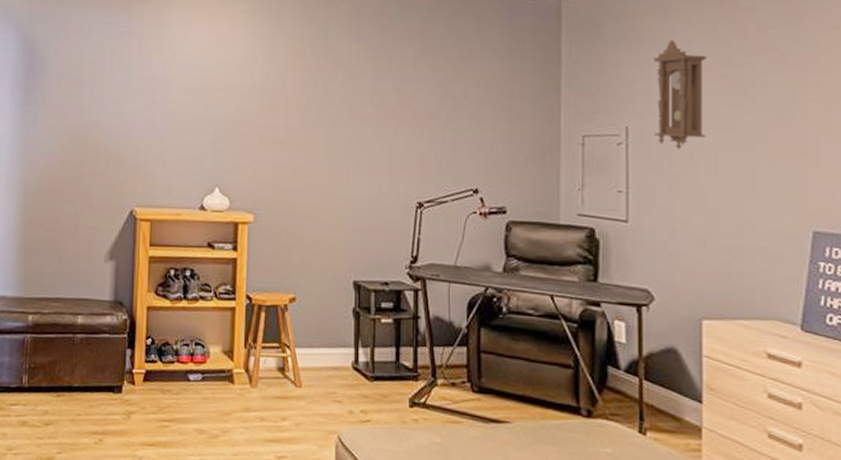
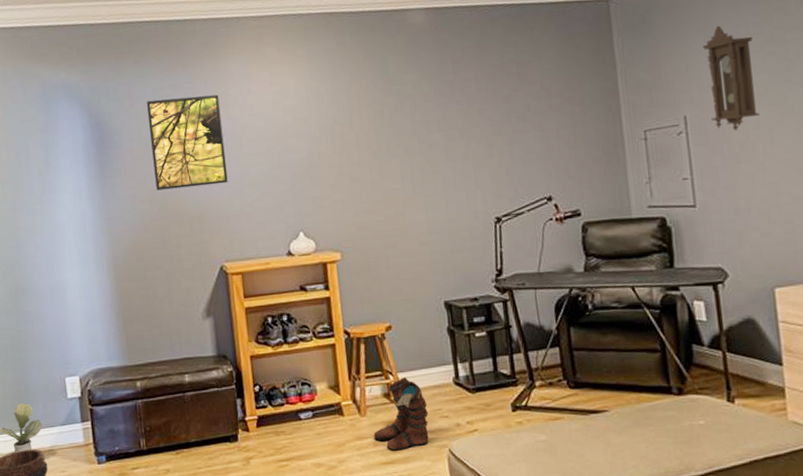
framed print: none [78,34,154,127] -> present [147,94,228,191]
boots: none [262,353,322,431] -> present [373,377,429,452]

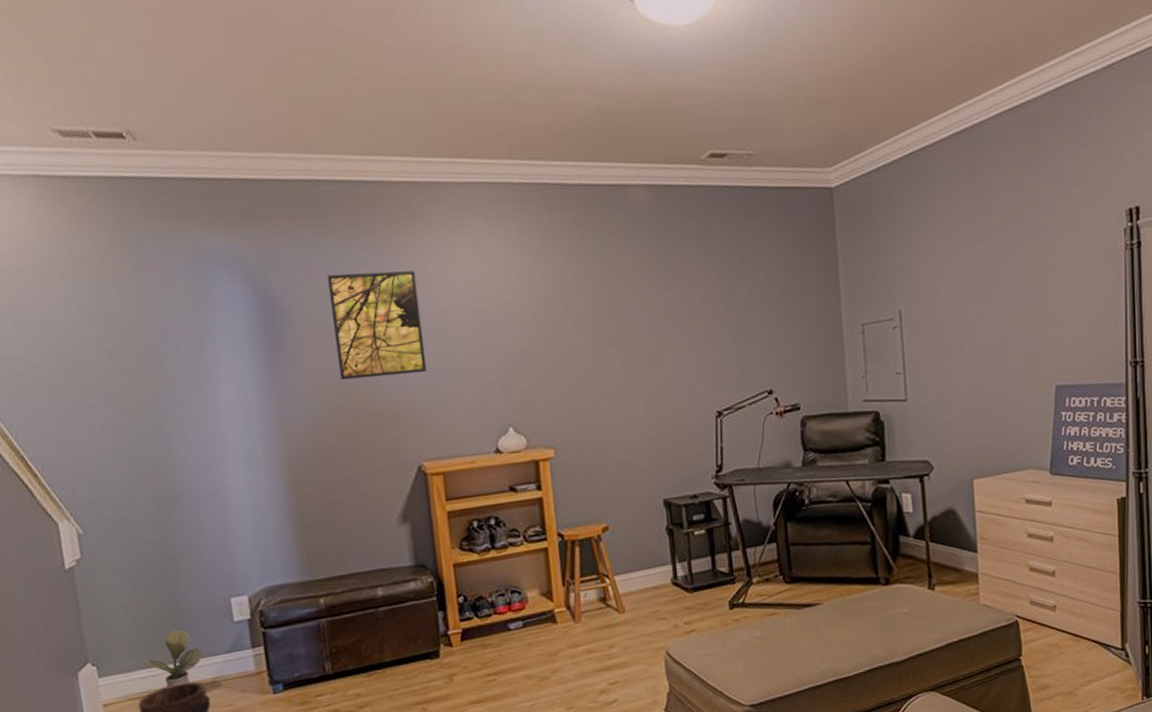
boots: present [373,377,429,452] -> none [588,580,646,658]
pendulum clock: present [702,25,759,132] -> none [918,220,966,327]

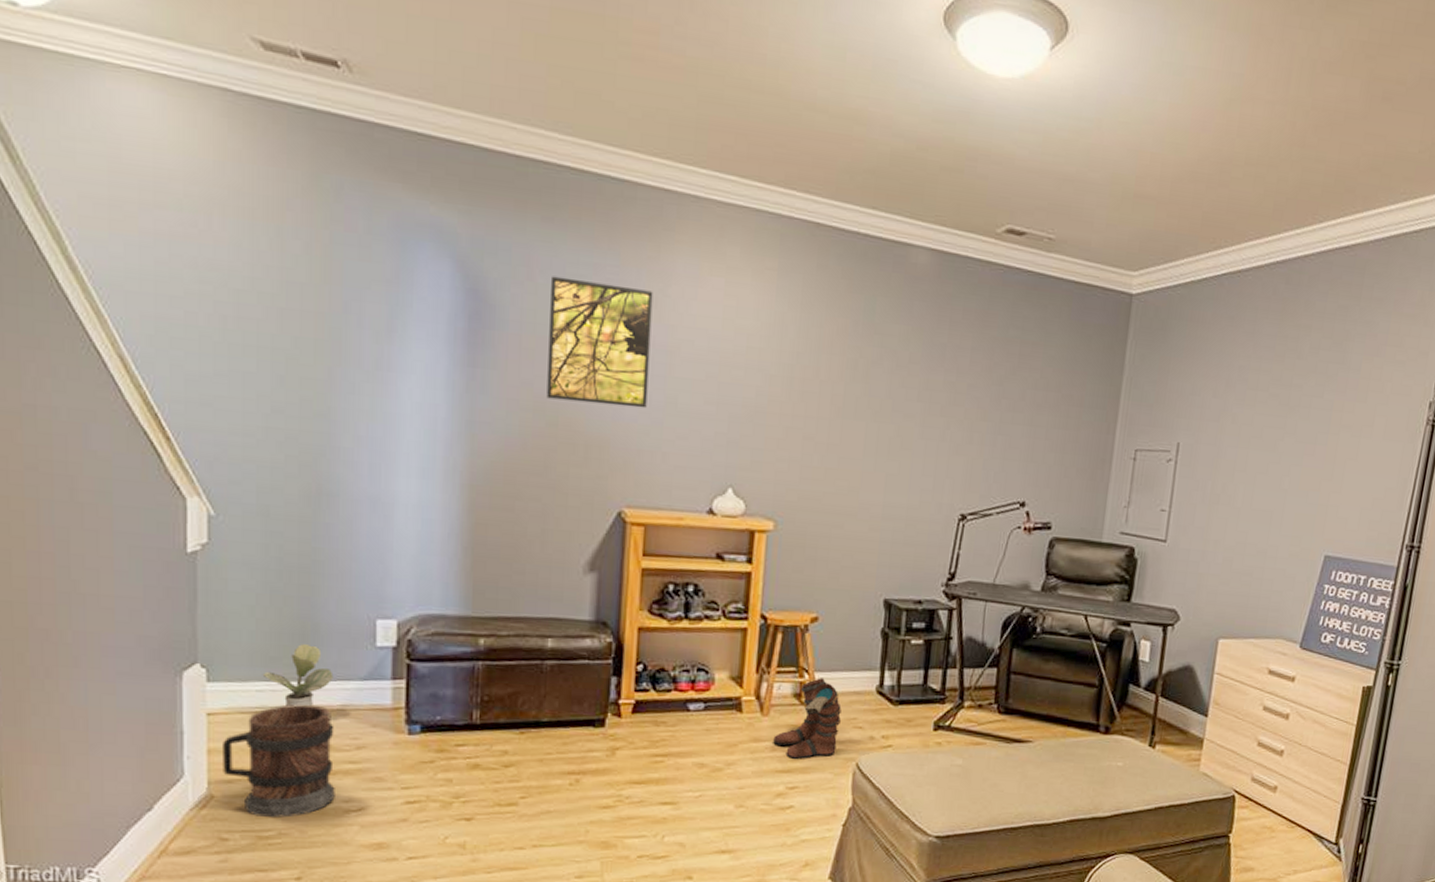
boots: none [588,580,646,658] -> present [773,678,842,760]

